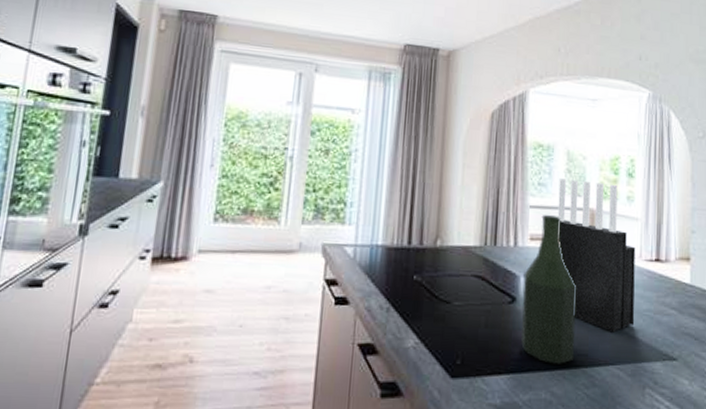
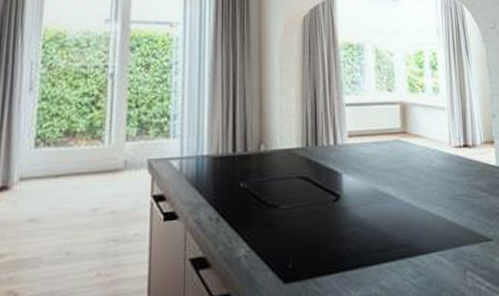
bottle: present [521,214,577,364] -> none [345,110,399,258]
knife block: present [557,178,636,333] -> none [370,75,451,220]

